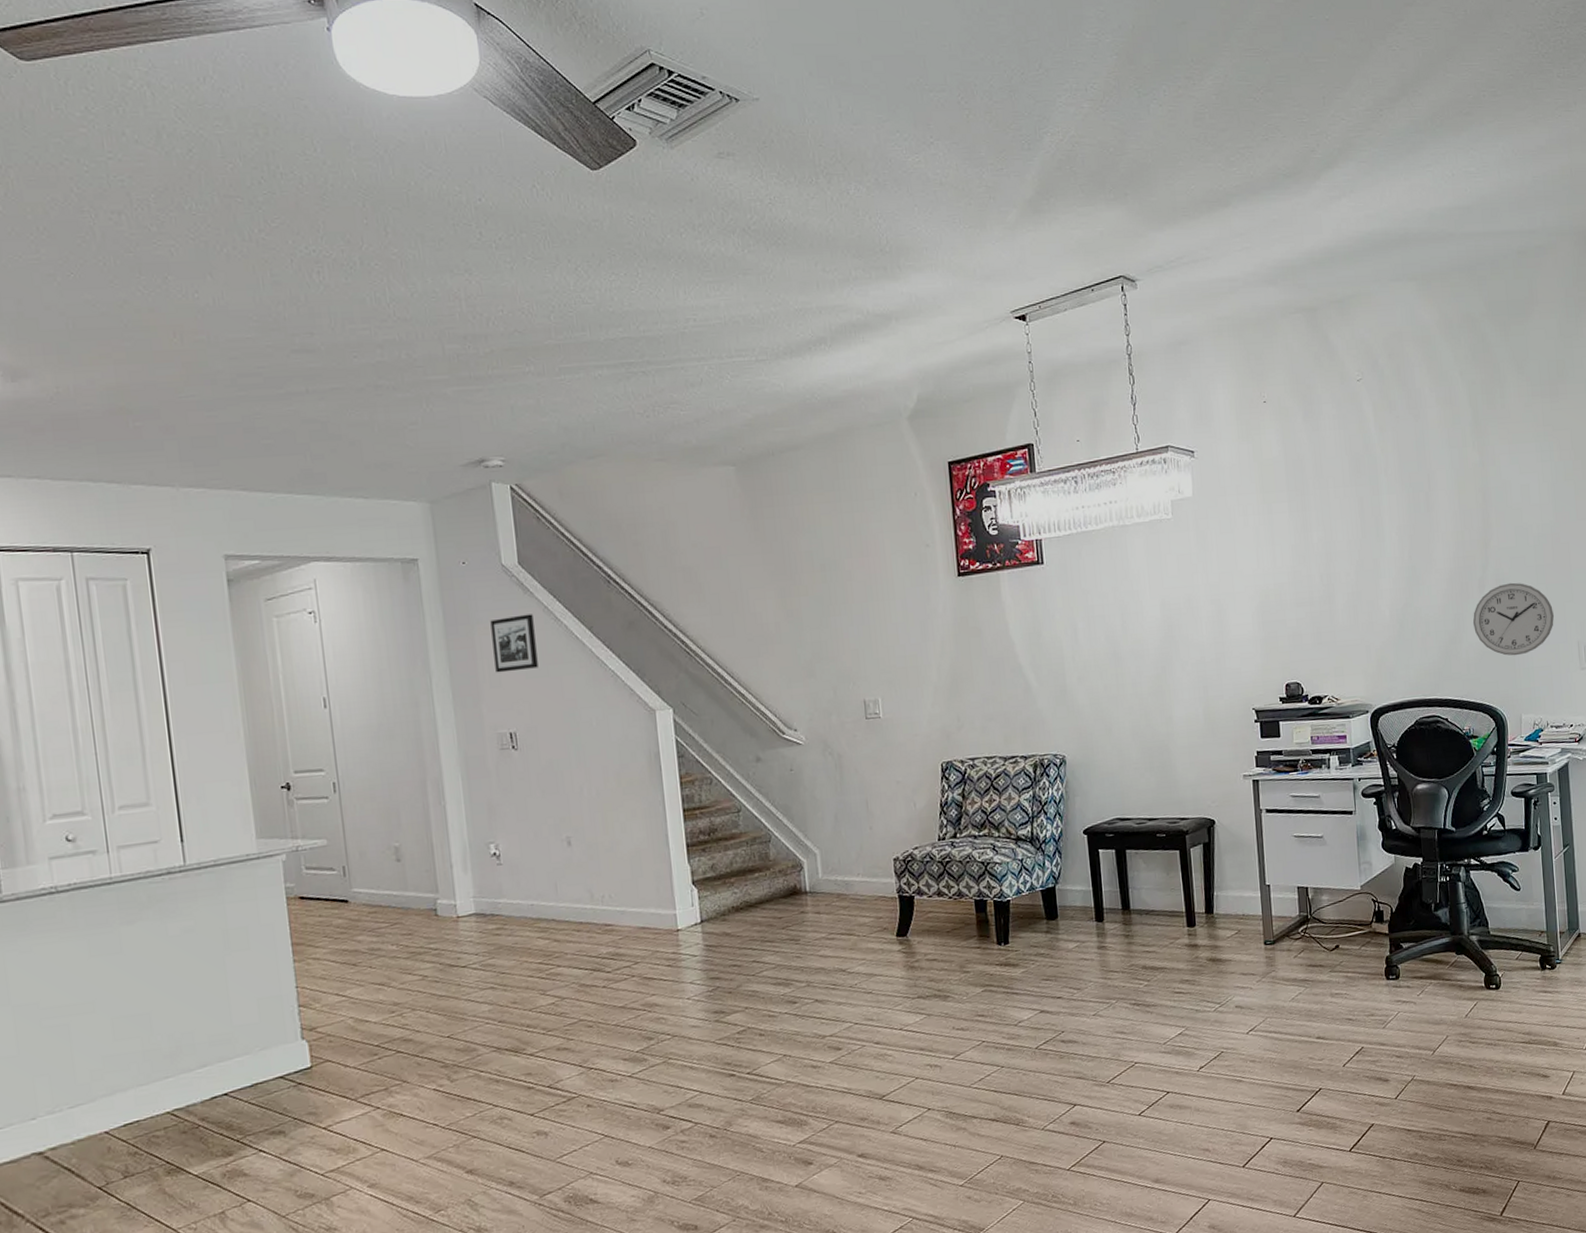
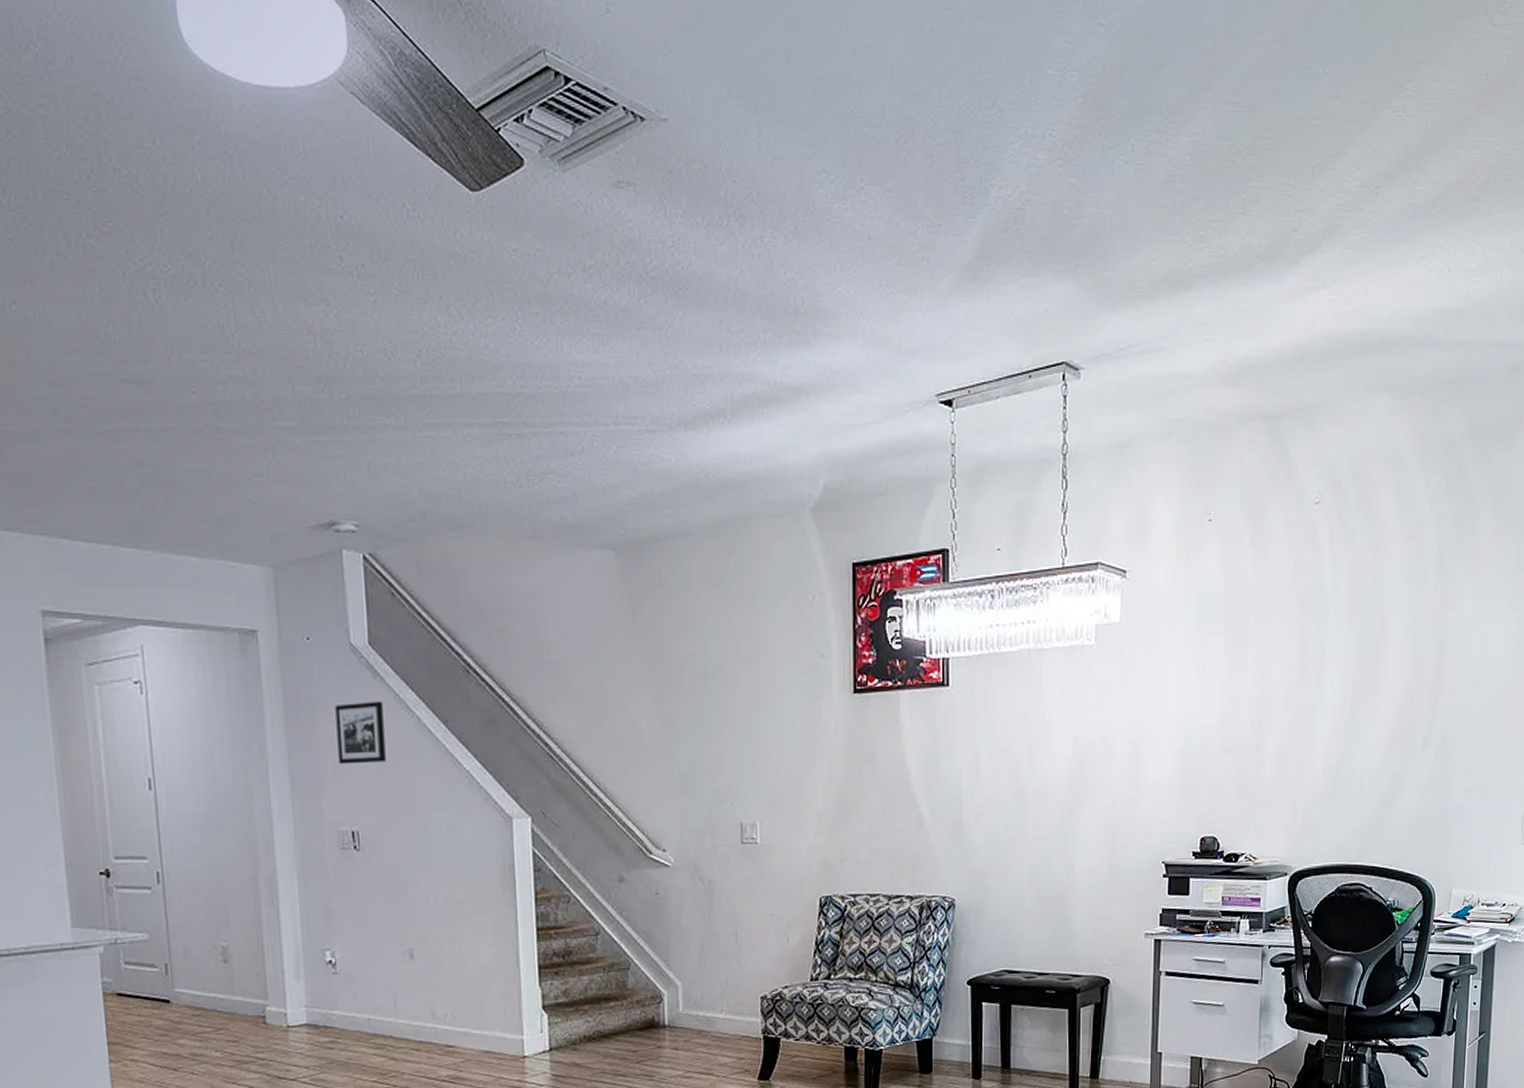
wall clock: present [1472,582,1555,656] -> none [1411,743,1501,825]

